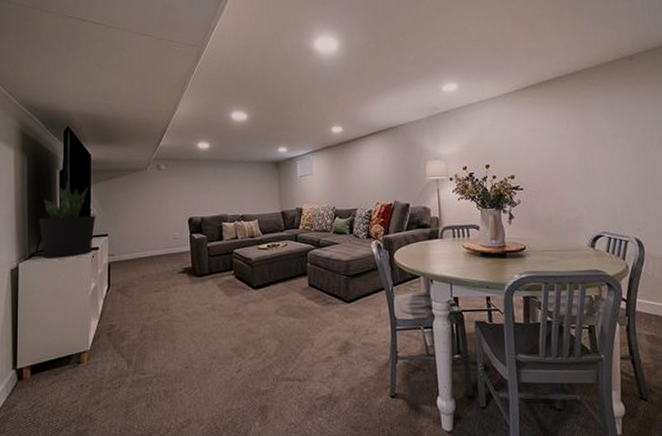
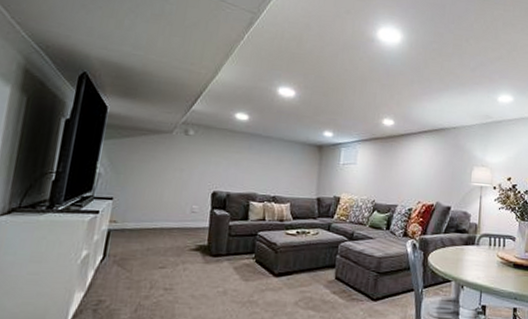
planter: present [39,181,96,259] -> none [26,132,102,219]

